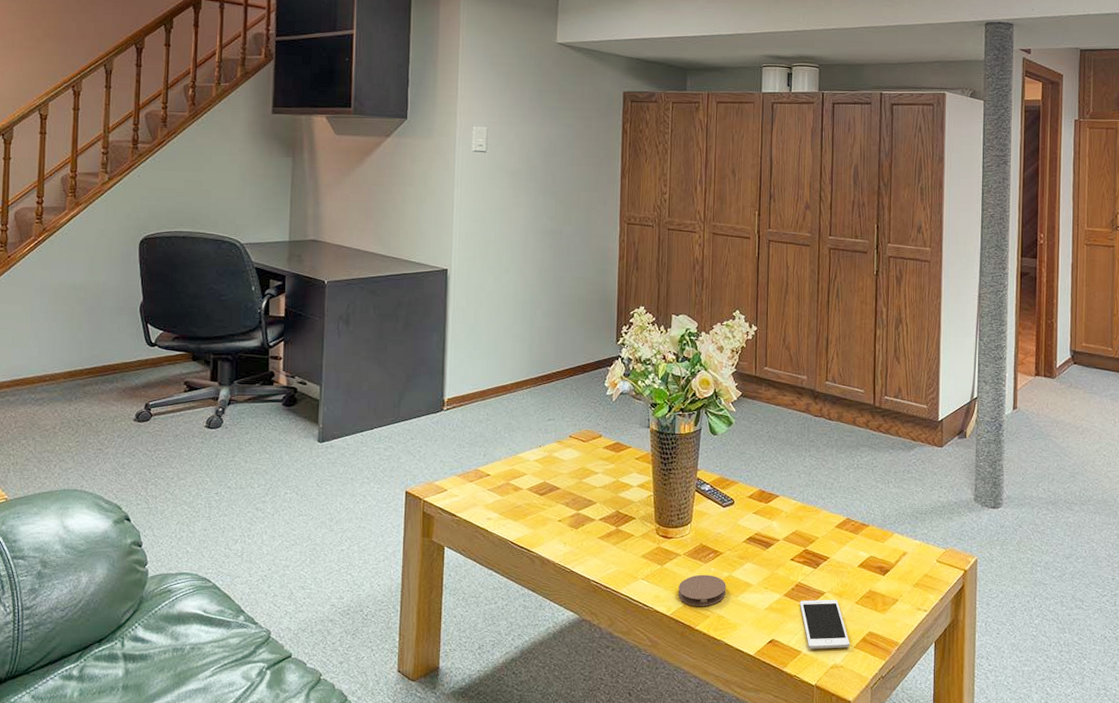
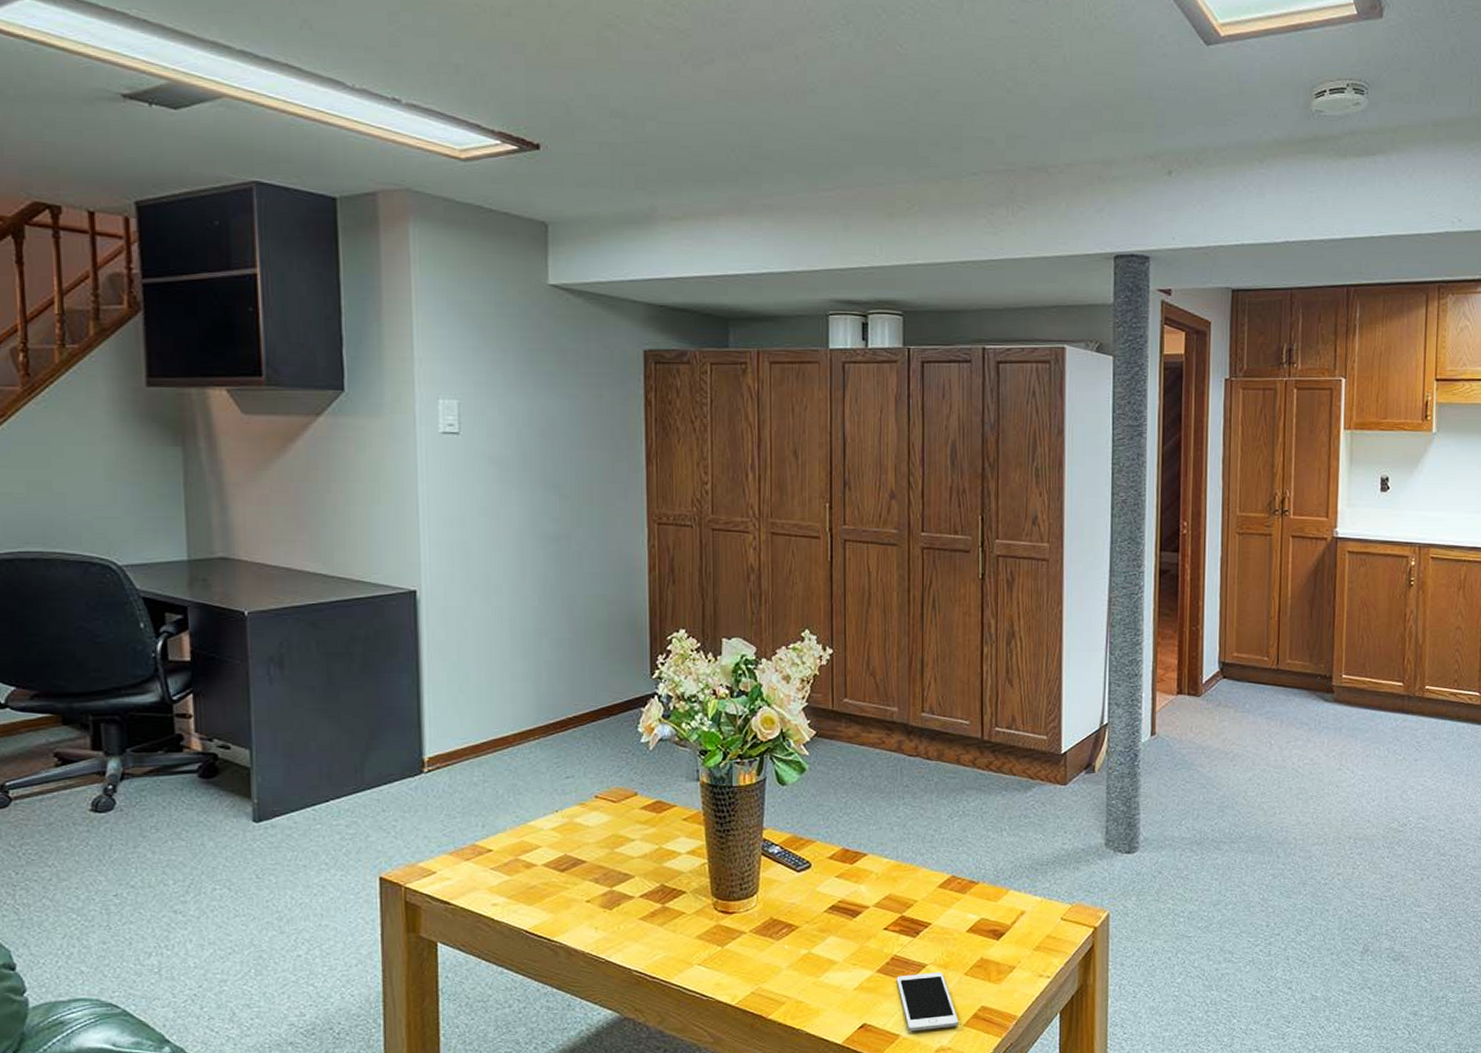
coaster: present [678,574,726,606] -> none [745,953,805,992]

